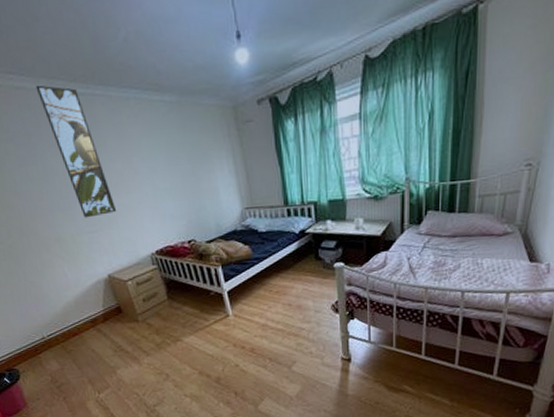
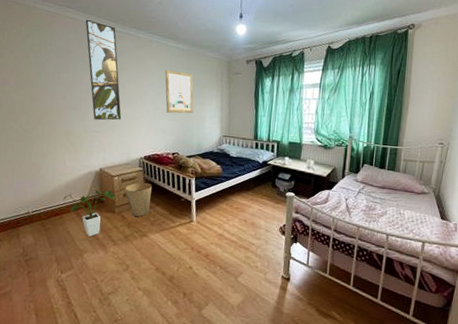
house plant: none [76,298,134,351] -> present [63,190,115,236]
trash can: none [143,281,177,321] -> present [125,182,152,217]
wall art: none [154,134,202,192] -> present [165,70,194,114]

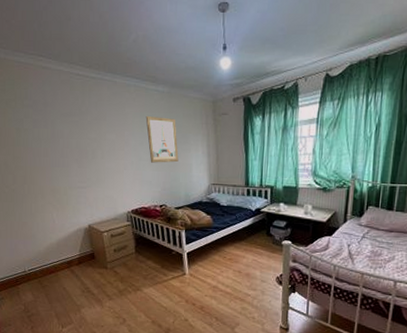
house plant: present [63,190,115,236] -> none [56,246,106,292]
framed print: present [85,19,122,121] -> none [58,67,105,176]
trash can: present [125,182,152,217] -> none [115,237,142,271]

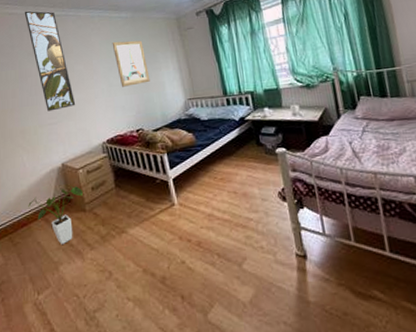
house plant: none [56,246,106,292] -> present [28,186,83,244]
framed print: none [58,67,105,176] -> present [24,11,76,112]

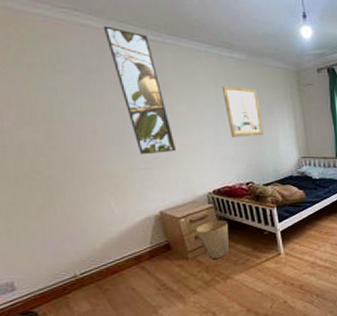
house plant: present [28,186,83,244] -> none [119,235,185,290]
trash can: none [92,169,123,211] -> present [195,220,229,259]

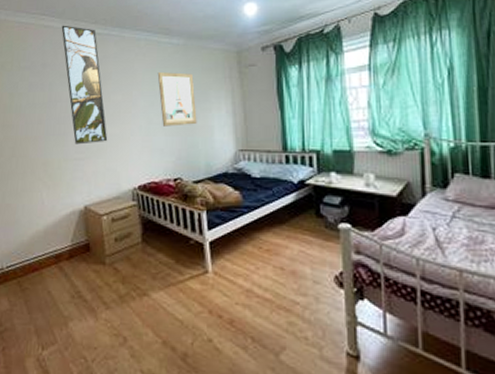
trash can: present [195,220,229,259] -> none [116,221,150,268]

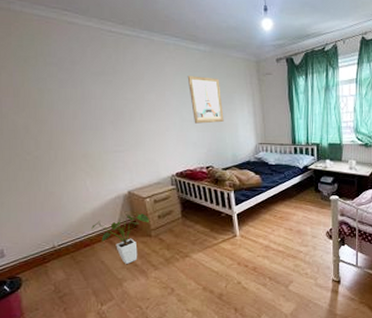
house plant: none [42,234,104,298] -> present [91,213,149,264]
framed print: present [61,25,108,145] -> none [87,23,145,139]

